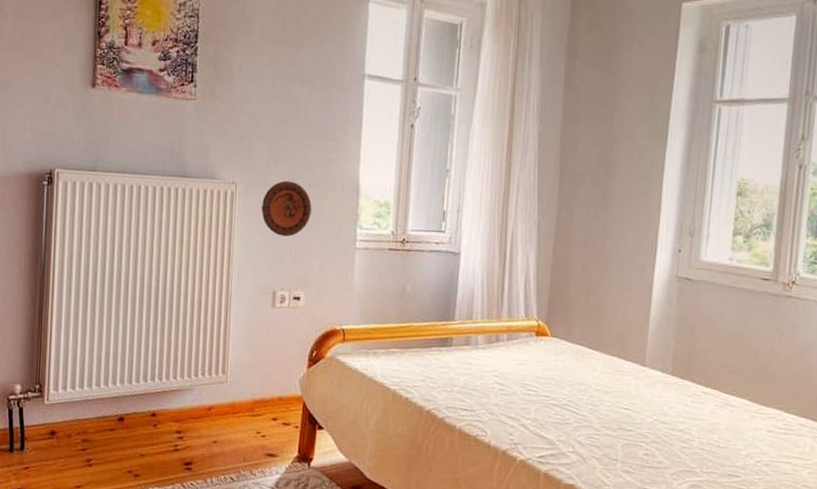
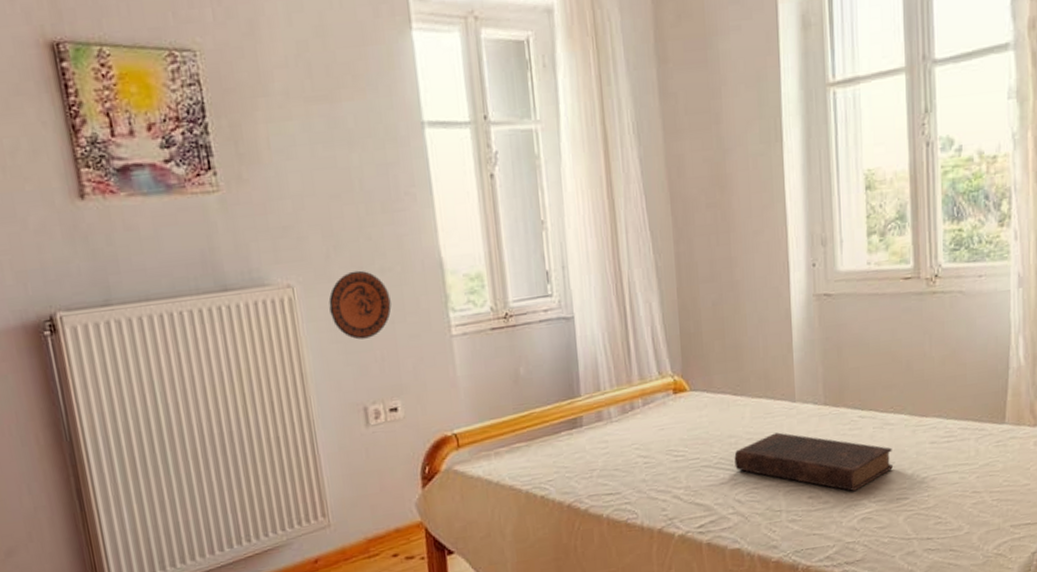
book: none [581,389,730,459] -> present [734,432,894,492]

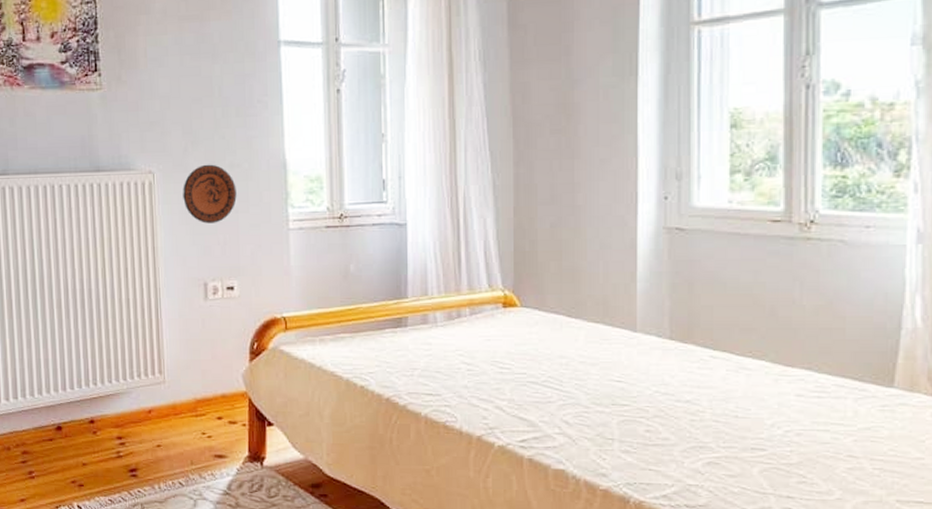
book: present [734,432,894,492] -> none [564,360,750,433]

